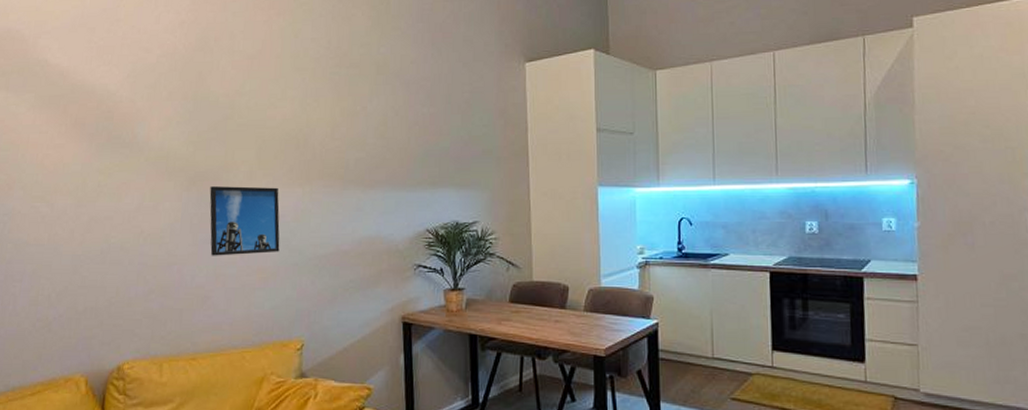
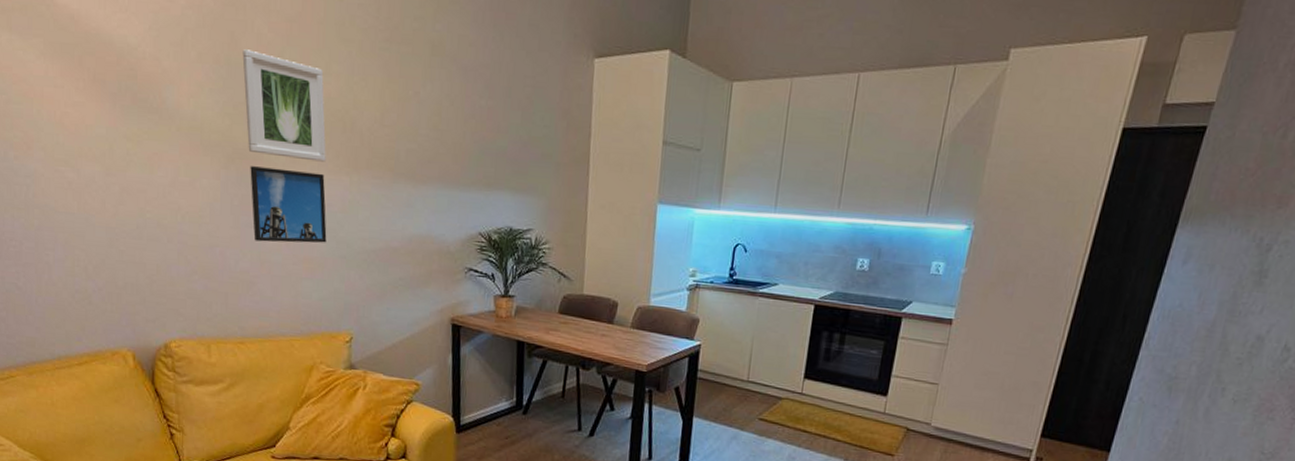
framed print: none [208,85,281,177] -> present [242,49,326,162]

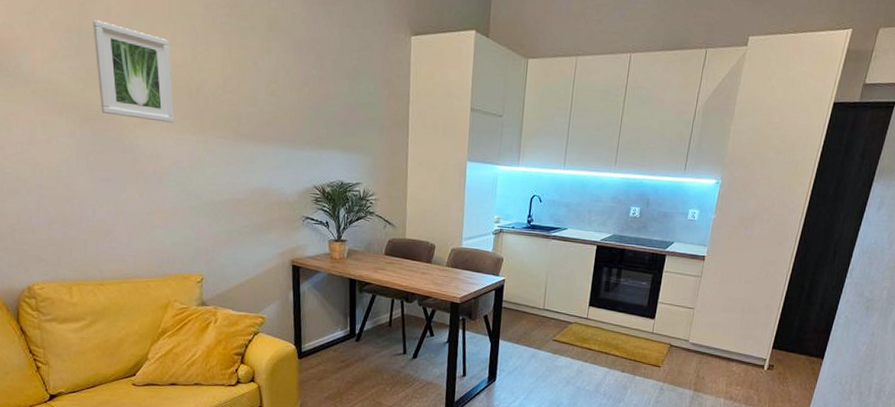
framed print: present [250,166,327,243] -> none [104,126,177,195]

